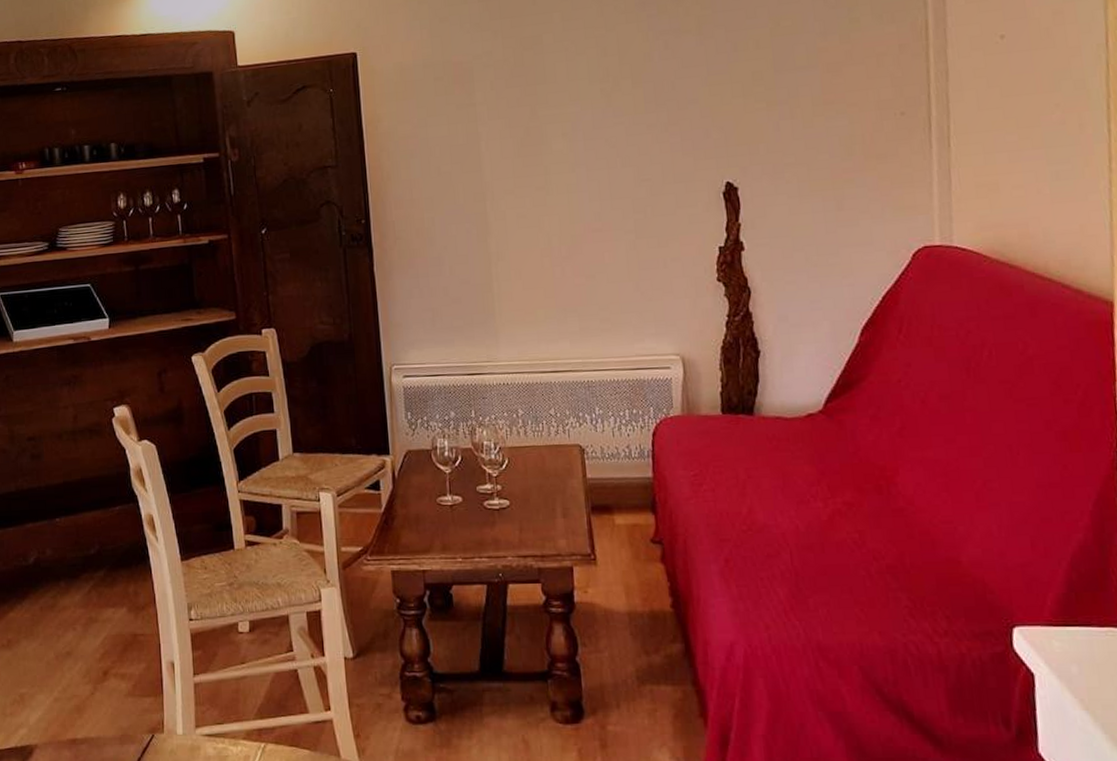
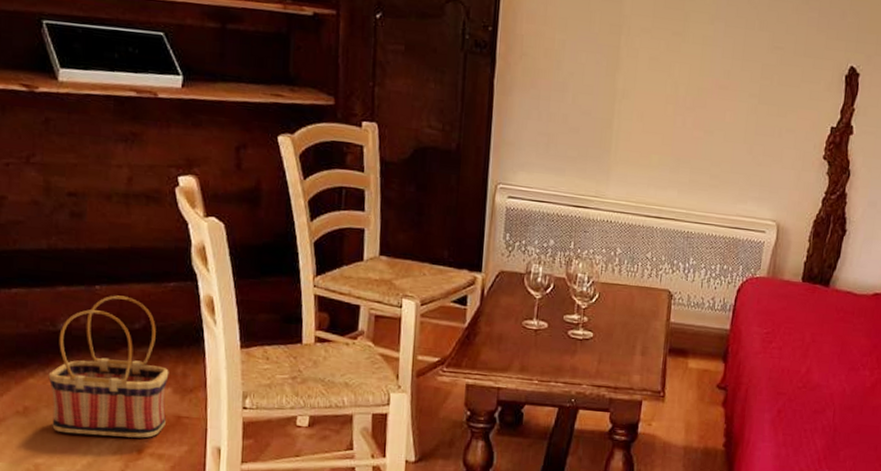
basket: none [25,525,124,662] -> present [48,295,169,438]

